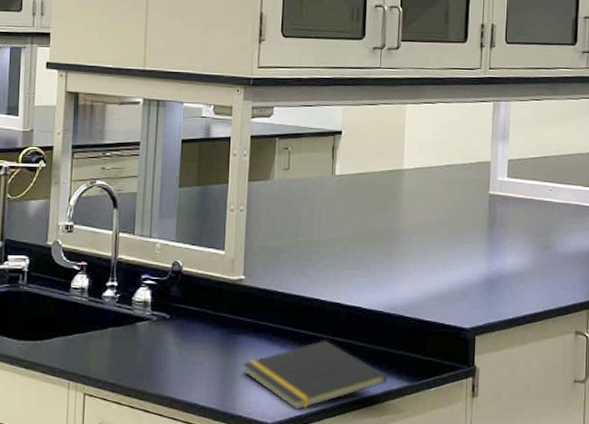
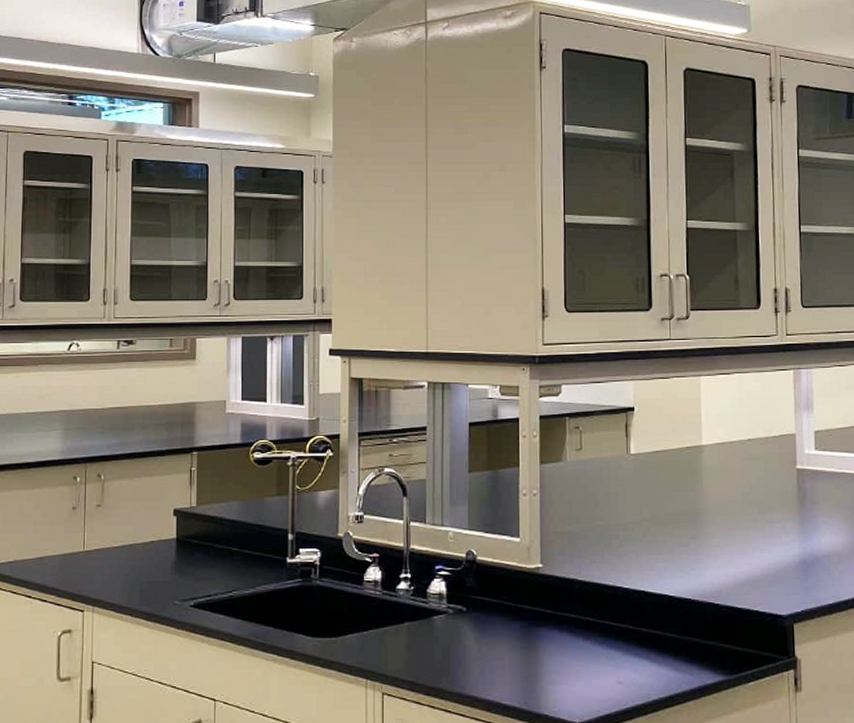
notepad: present [242,340,388,411] -> none [545,631,702,709]

